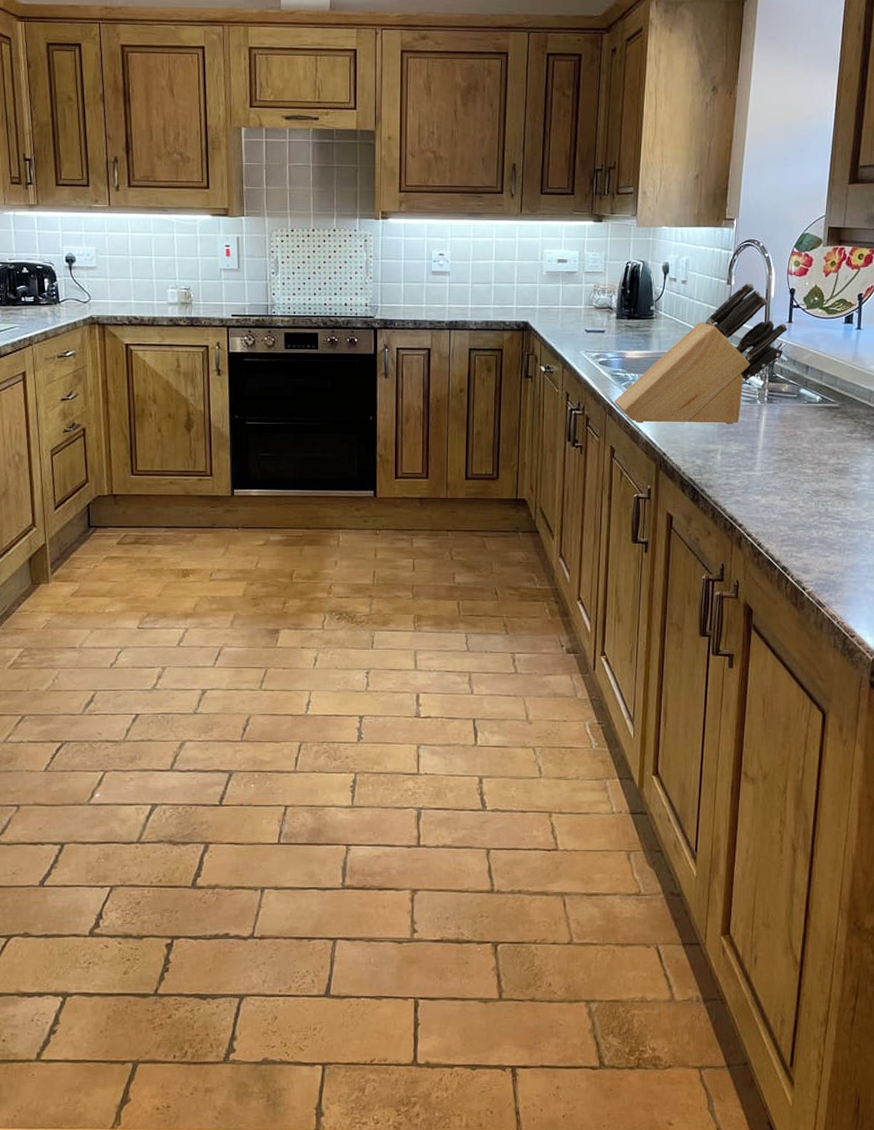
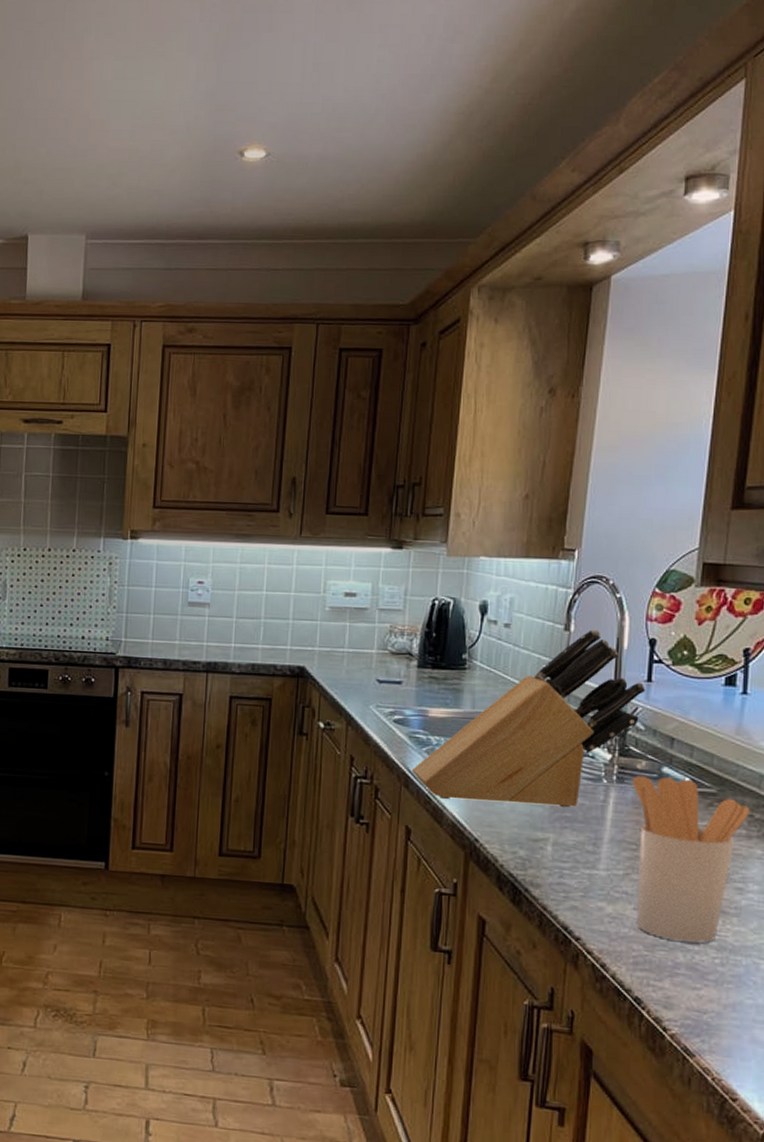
utensil holder: none [778,396,863,521] -> present [632,775,751,943]

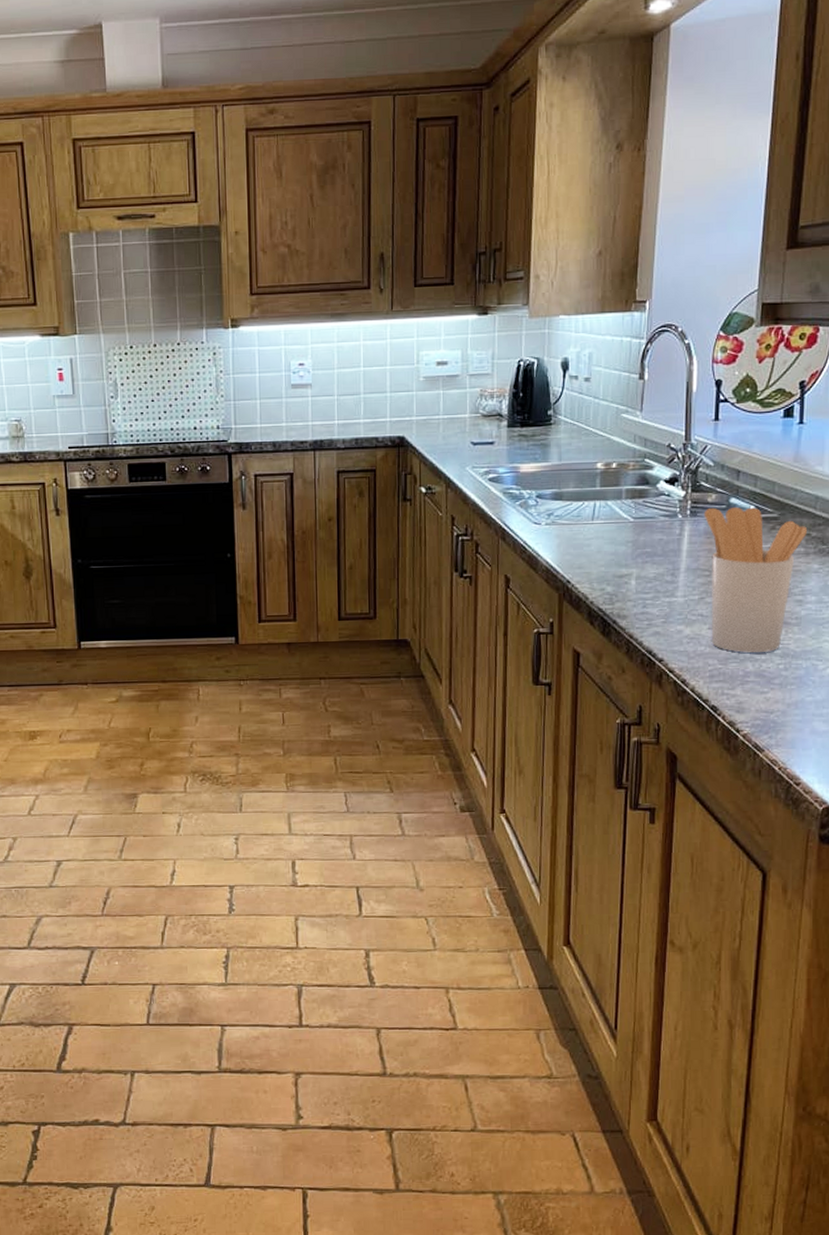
knife block: present [411,628,646,808] -> none [507,375,713,548]

